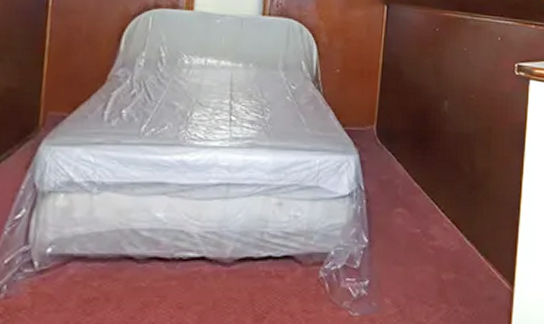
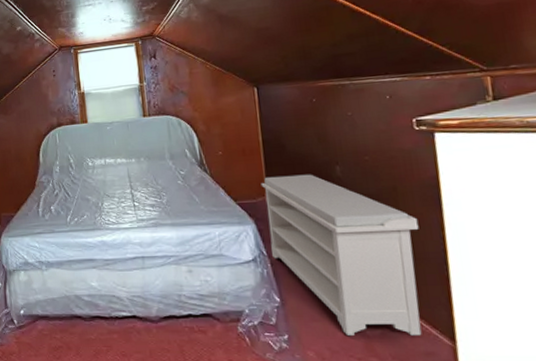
bench: none [369,103,504,280] -> present [261,174,422,336]

